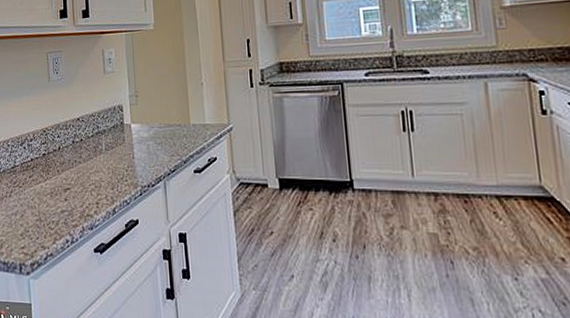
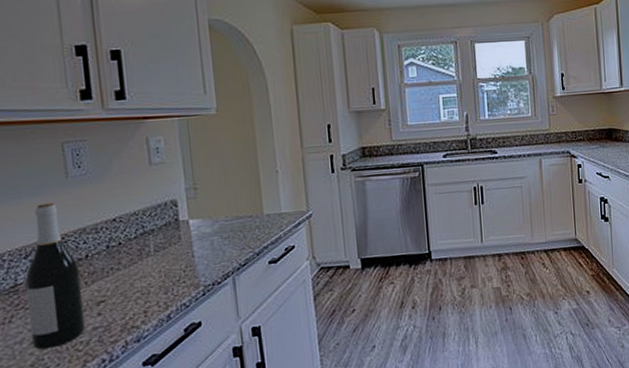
wine bottle: none [21,101,57,223] -> present [25,202,86,350]

